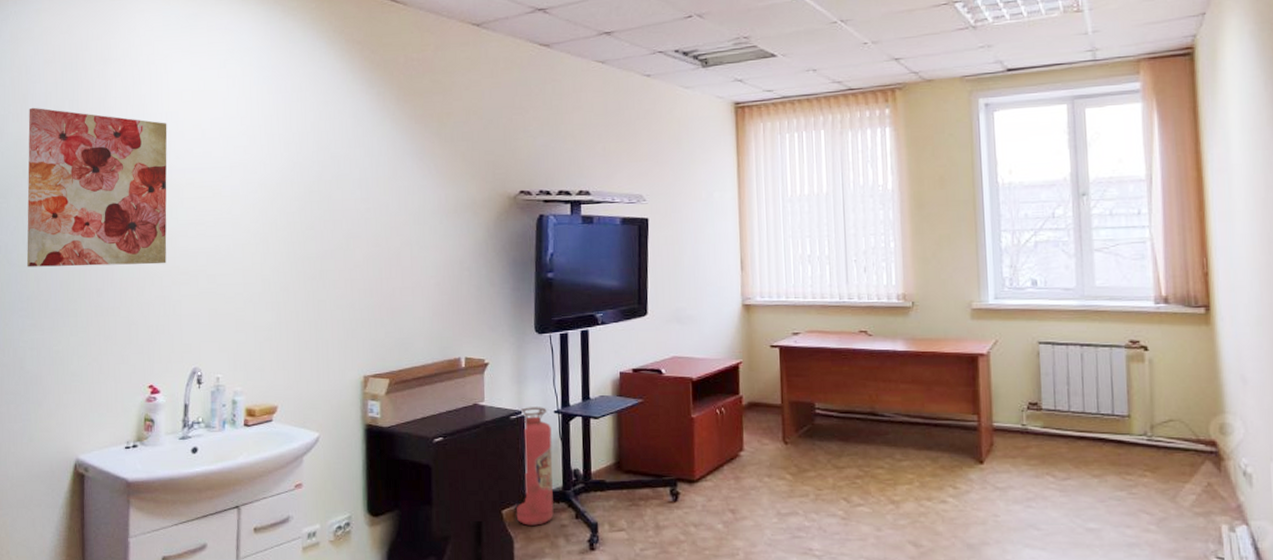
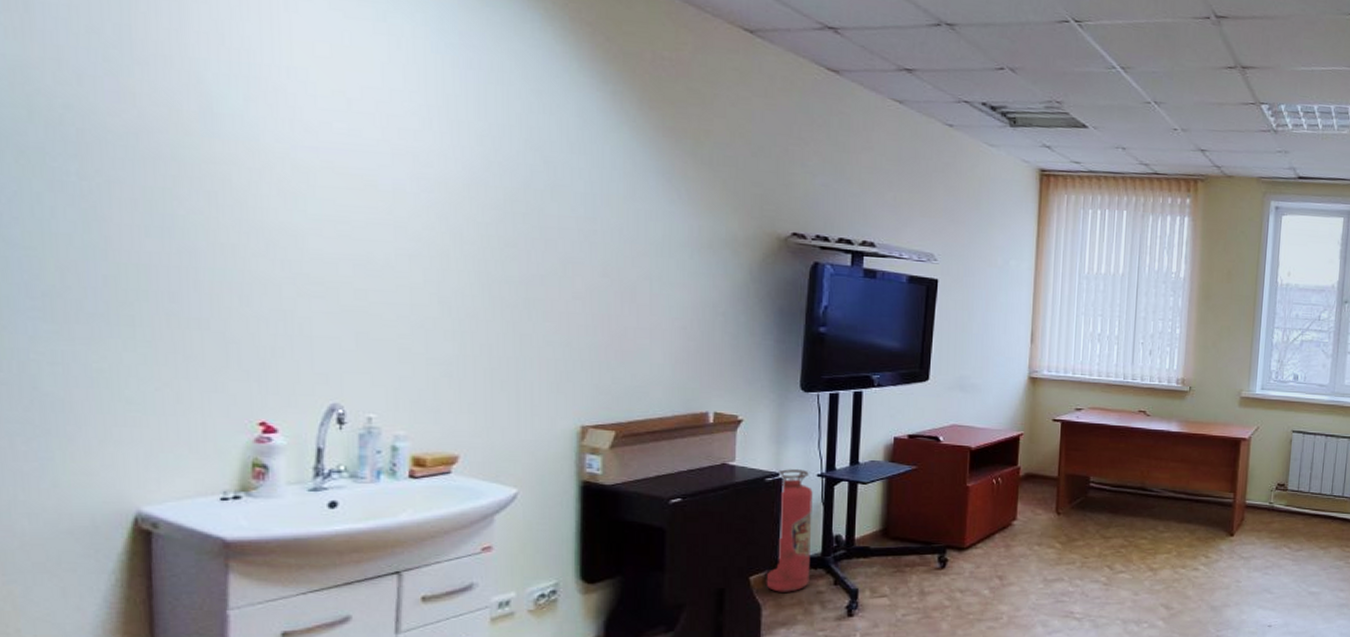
wall art: present [26,107,168,267] -> none [36,22,289,269]

